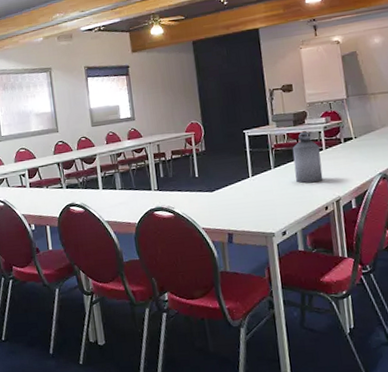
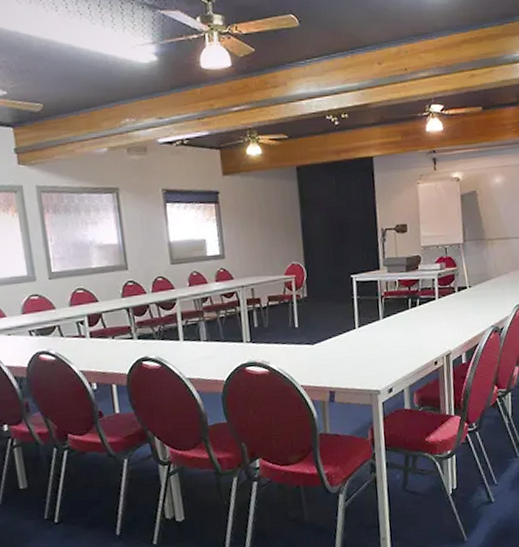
bottle: present [292,131,323,183] -> none [403,278,434,336]

